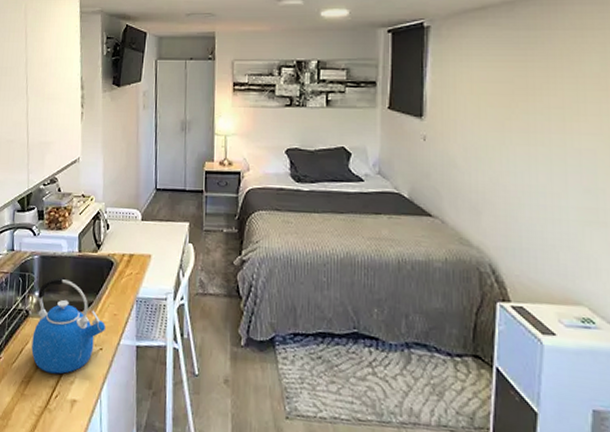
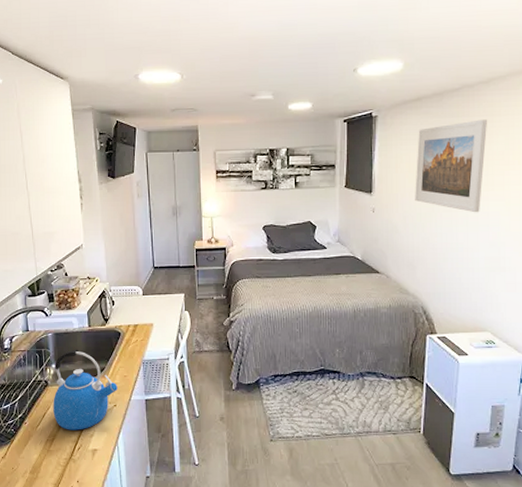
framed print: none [479,34,575,149] -> present [415,119,487,213]

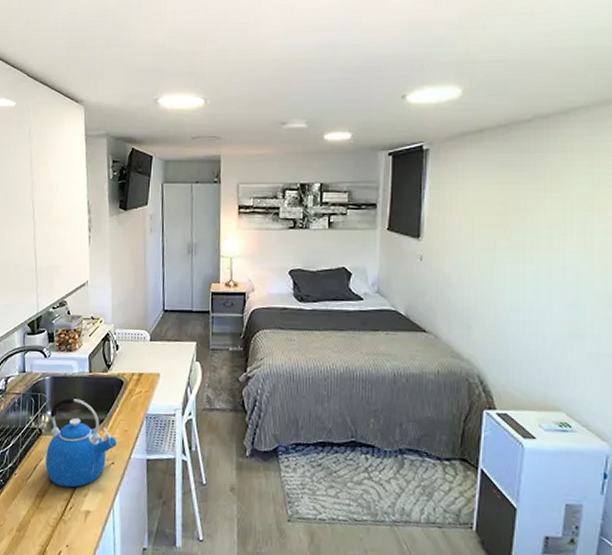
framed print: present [415,119,487,213] -> none [472,156,565,267]

